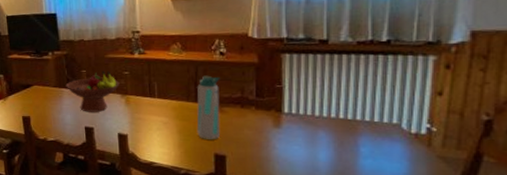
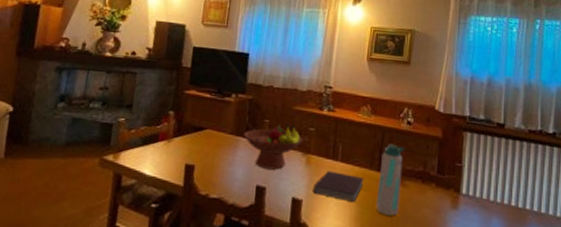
notebook: none [135,107,183,131] -> present [313,170,364,202]

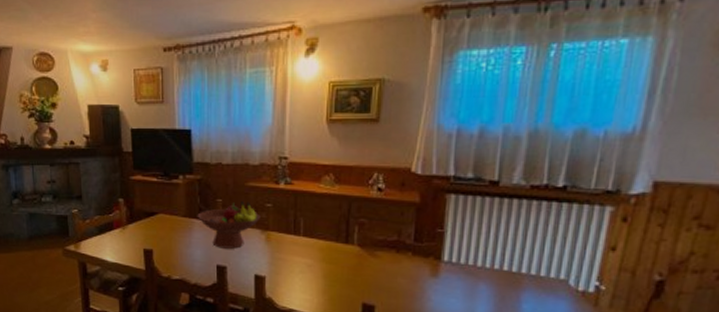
notebook: present [313,170,364,202] -> none [276,246,330,275]
water bottle: present [375,143,405,217] -> none [344,213,376,288]

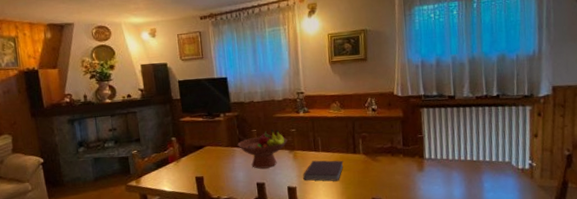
notebook: none [276,246,330,275] -> present [303,160,343,182]

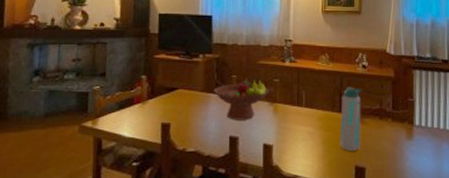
notebook: present [303,160,343,182] -> none [282,116,327,142]
water bottle: none [355,129,376,187] -> present [339,86,362,152]

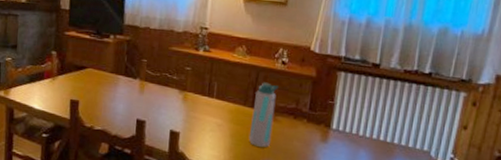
fruit bowl: present [213,77,269,120] -> none [123,63,180,106]

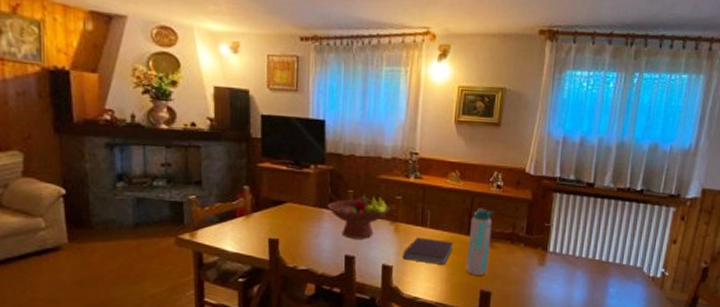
fruit bowl: none [123,63,180,106] -> present [327,193,390,239]
notebook: none [189,106,238,135] -> present [403,237,454,265]

